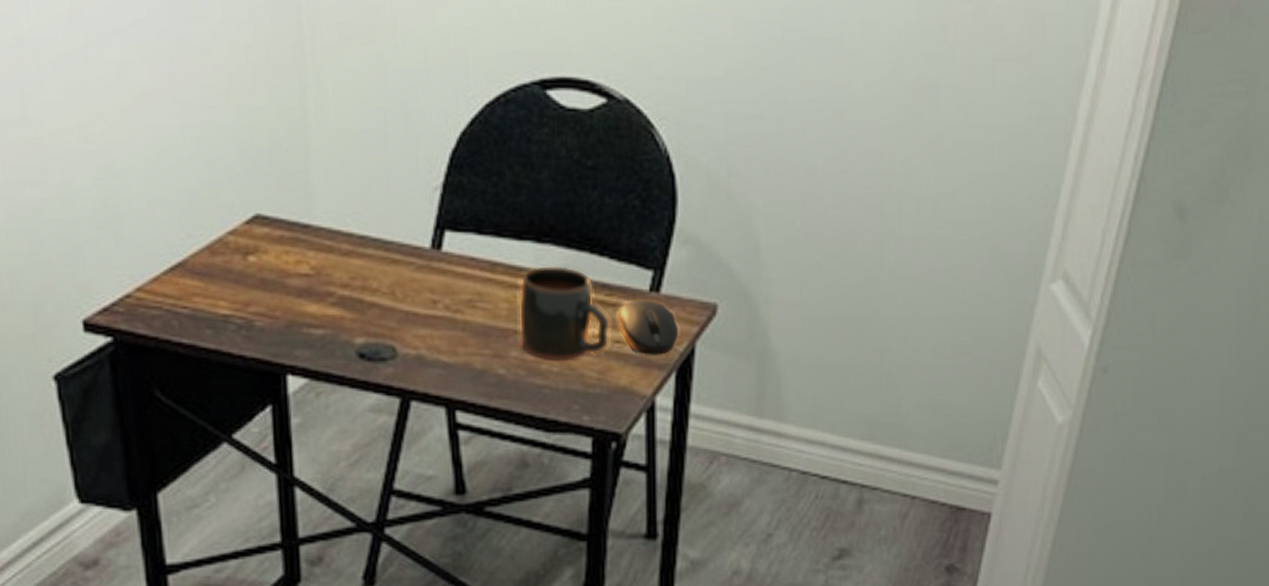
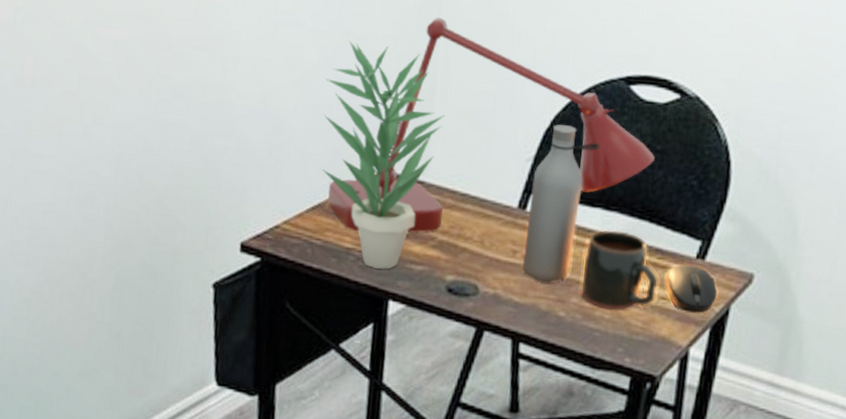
potted plant: none [164,52,325,337] -> present [322,40,445,269]
desk lamp: none [187,18,588,292] -> present [327,18,656,232]
water bottle: none [444,143,520,335] -> present [522,124,600,283]

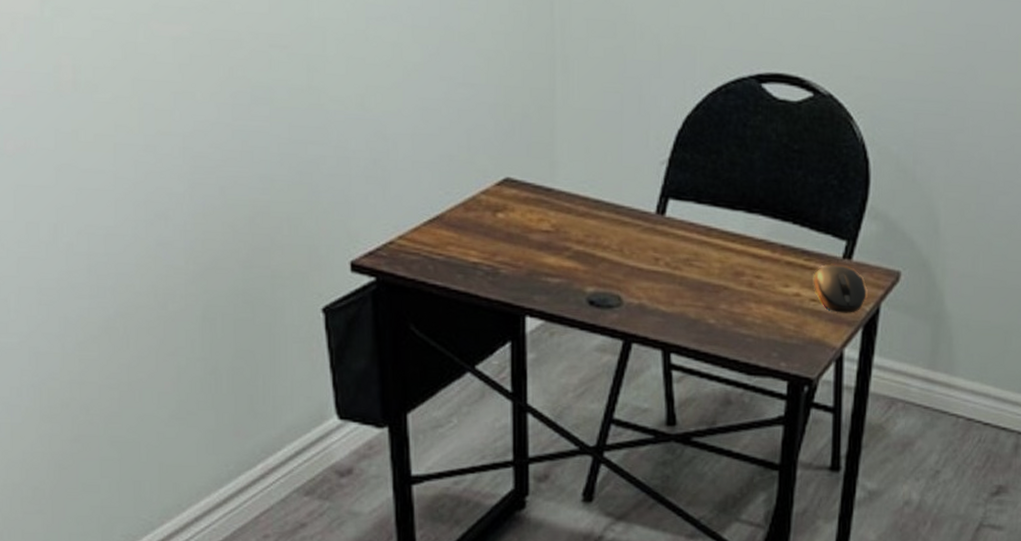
potted plant: present [322,40,445,269] -> none [431,37,569,284]
desk lamp: present [327,18,656,232] -> none [445,13,794,244]
water bottle: present [522,124,600,283] -> none [666,125,736,289]
mug: present [581,229,657,310] -> none [730,233,806,314]

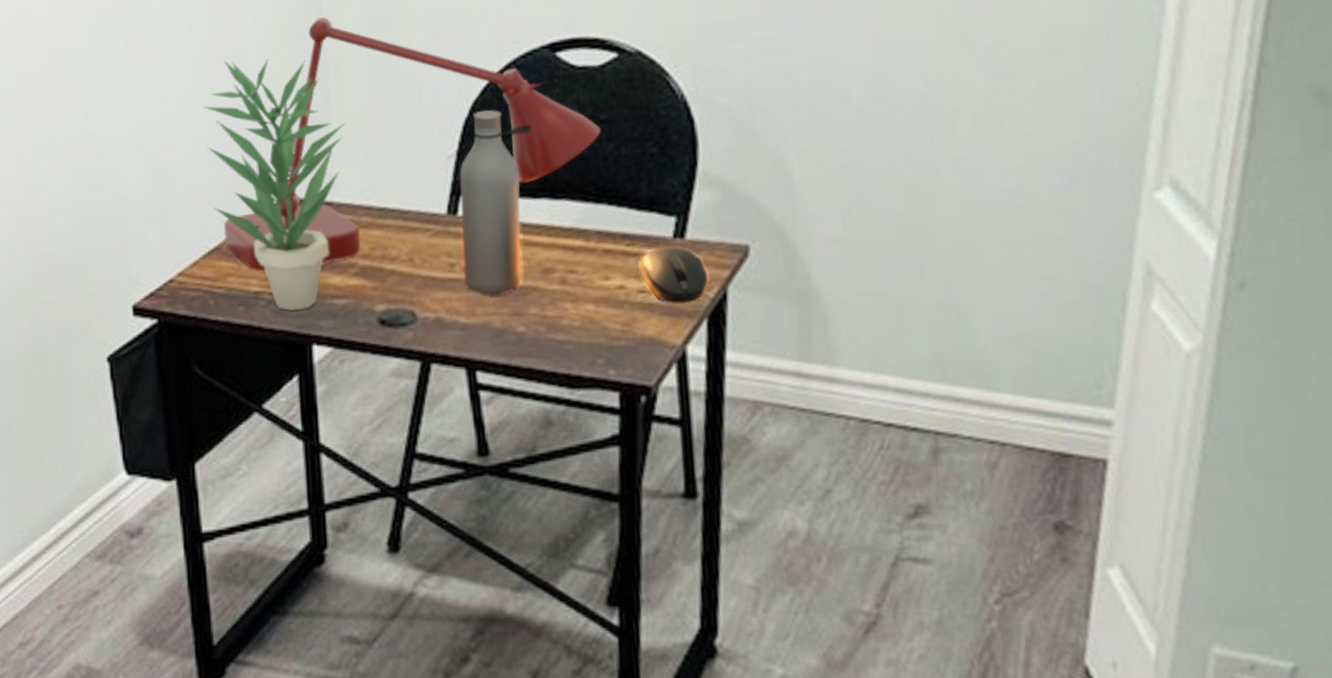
potted plant: none [431,37,569,284] -> present [203,60,345,311]
desk lamp: none [445,13,794,244] -> present [223,17,602,271]
water bottle: none [666,125,736,289] -> present [459,110,533,295]

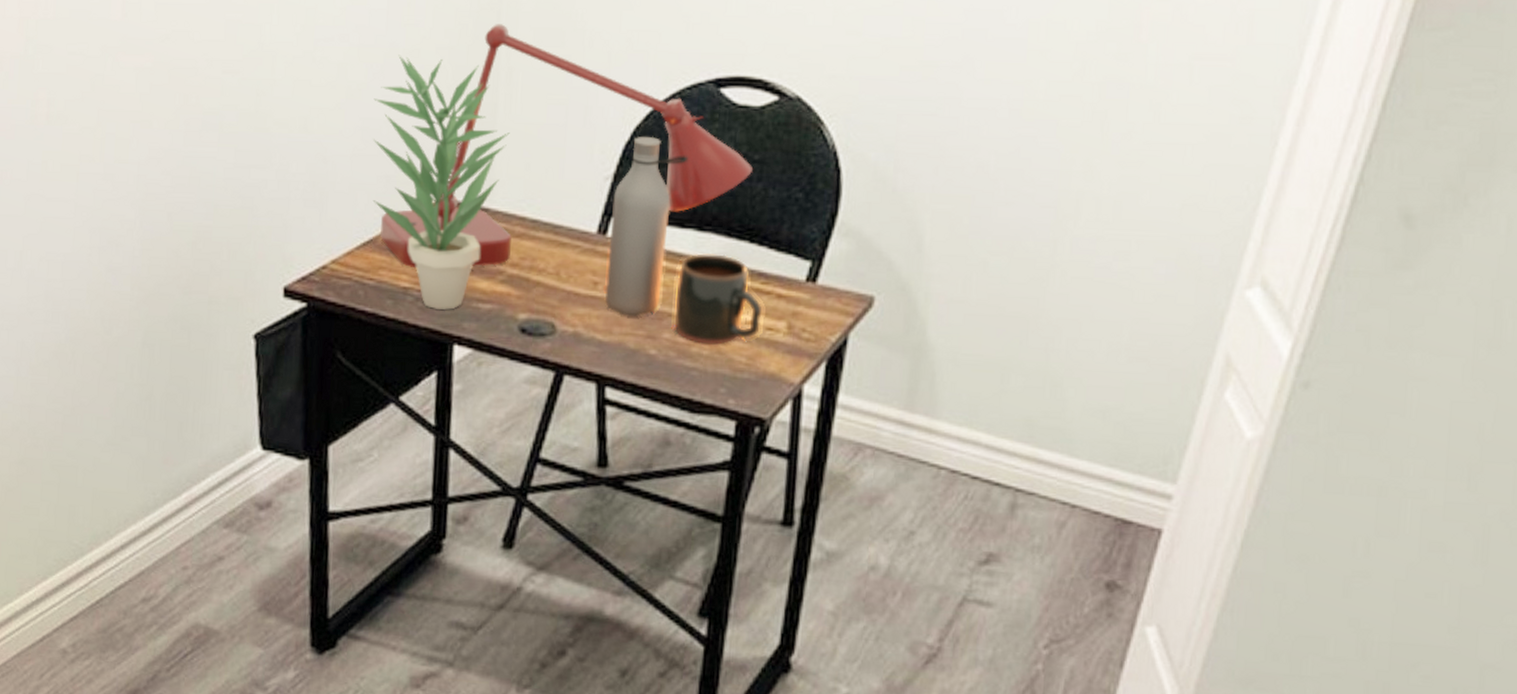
mug: none [537,220,632,315] -> present [674,253,762,345]
computer mouse: present [639,246,708,303] -> none [771,289,833,344]

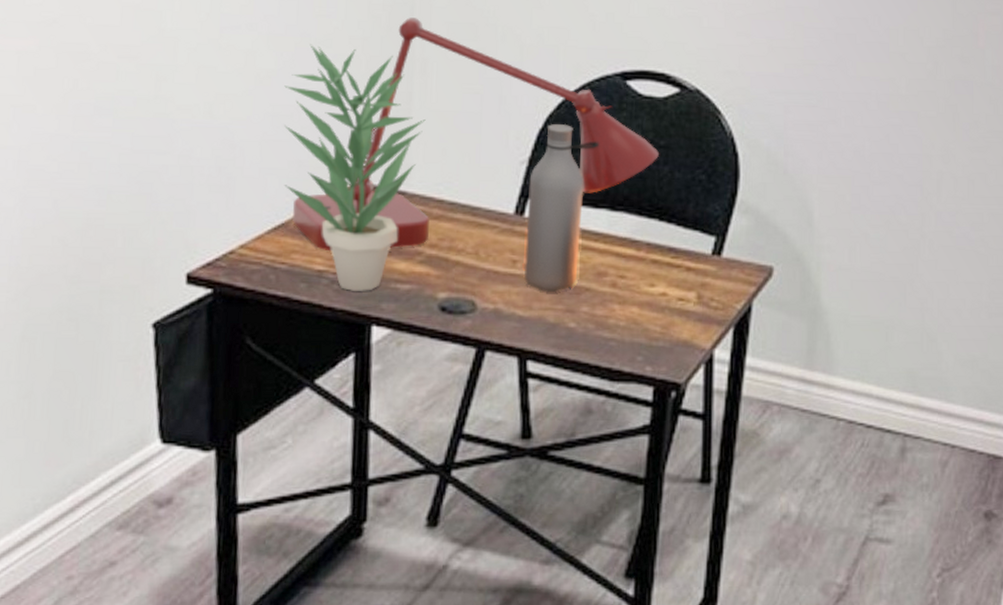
mug: present [674,253,762,345] -> none [591,231,673,316]

